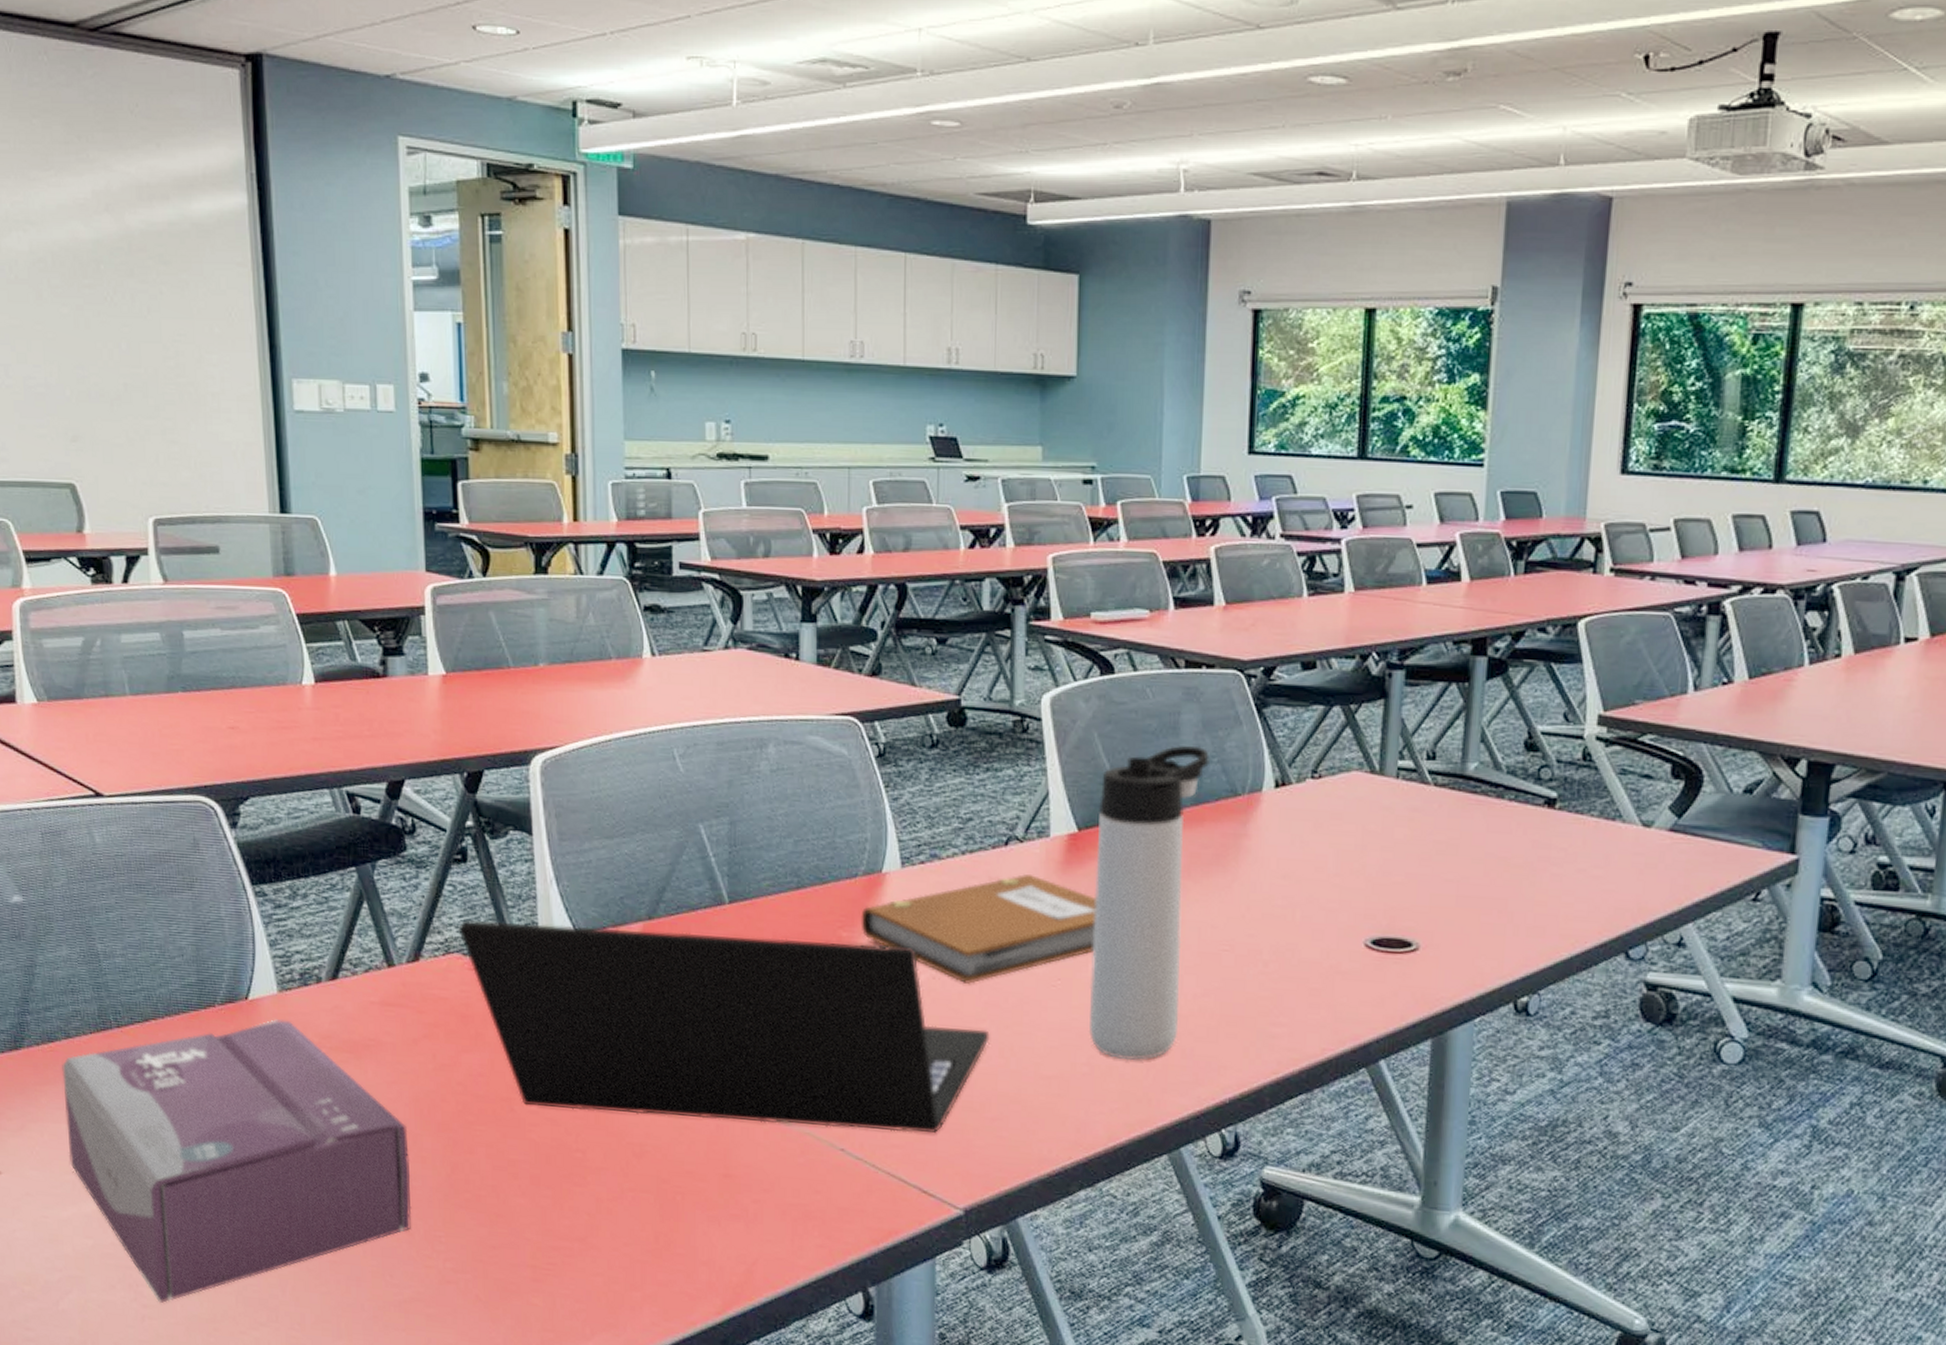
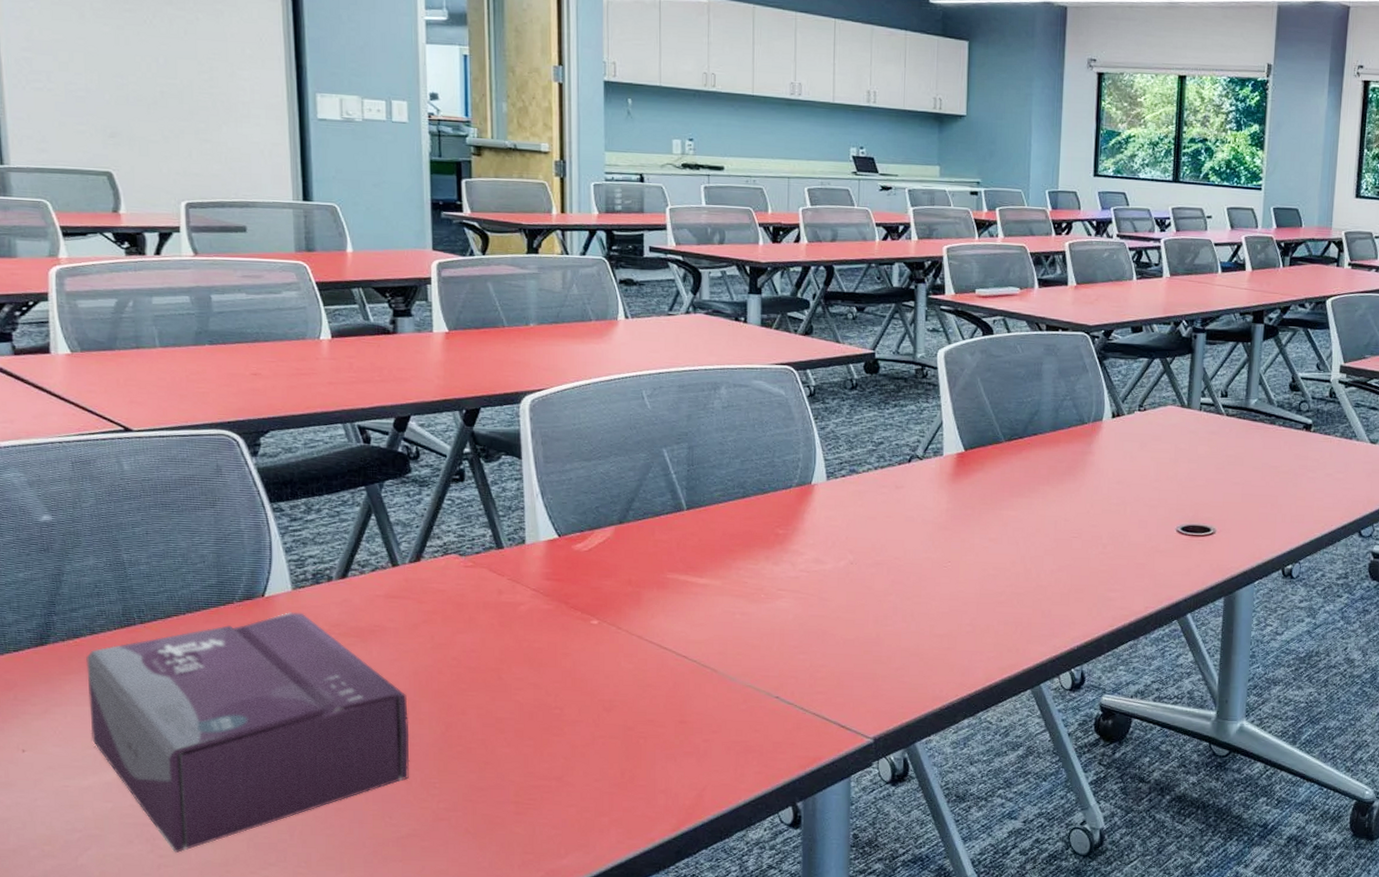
laptop: present [458,920,990,1134] -> none [456,527,895,682]
notebook: present [861,874,1097,984] -> none [794,484,978,567]
thermos bottle: present [1088,745,1209,1061] -> none [971,387,1064,621]

